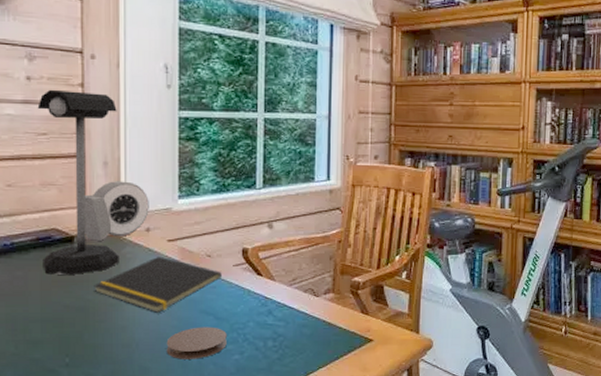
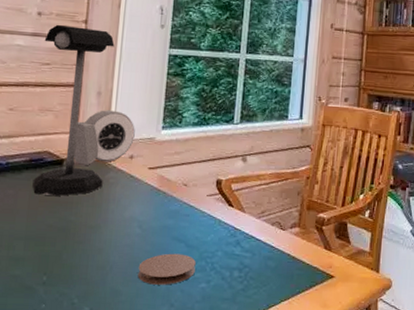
notepad: present [94,256,222,313] -> none [76,182,196,237]

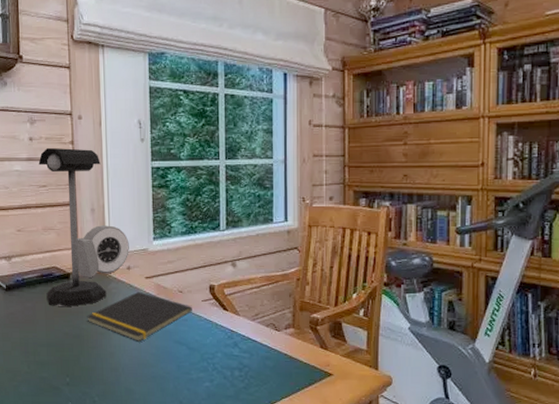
notepad: none [76,182,196,237] -> present [87,291,192,342]
coaster: present [137,253,196,285] -> none [147,355,198,384]

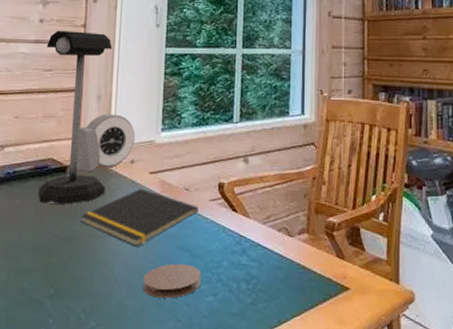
coaster: none [147,355,198,384] -> present [142,263,201,299]

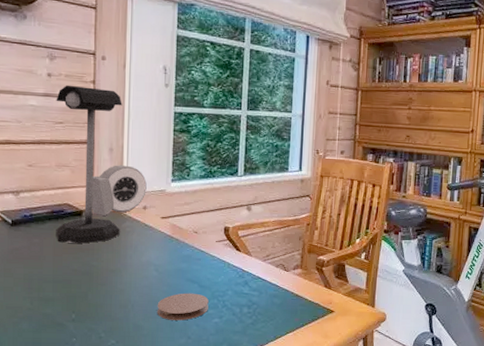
notepad: present [80,188,198,247] -> none [98,230,206,279]

